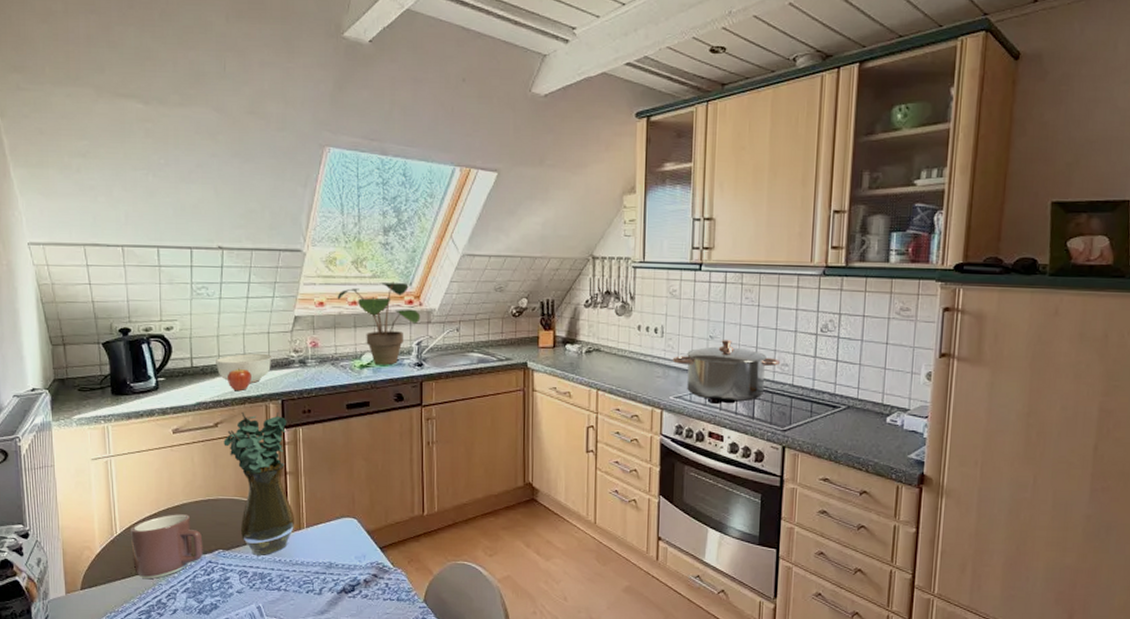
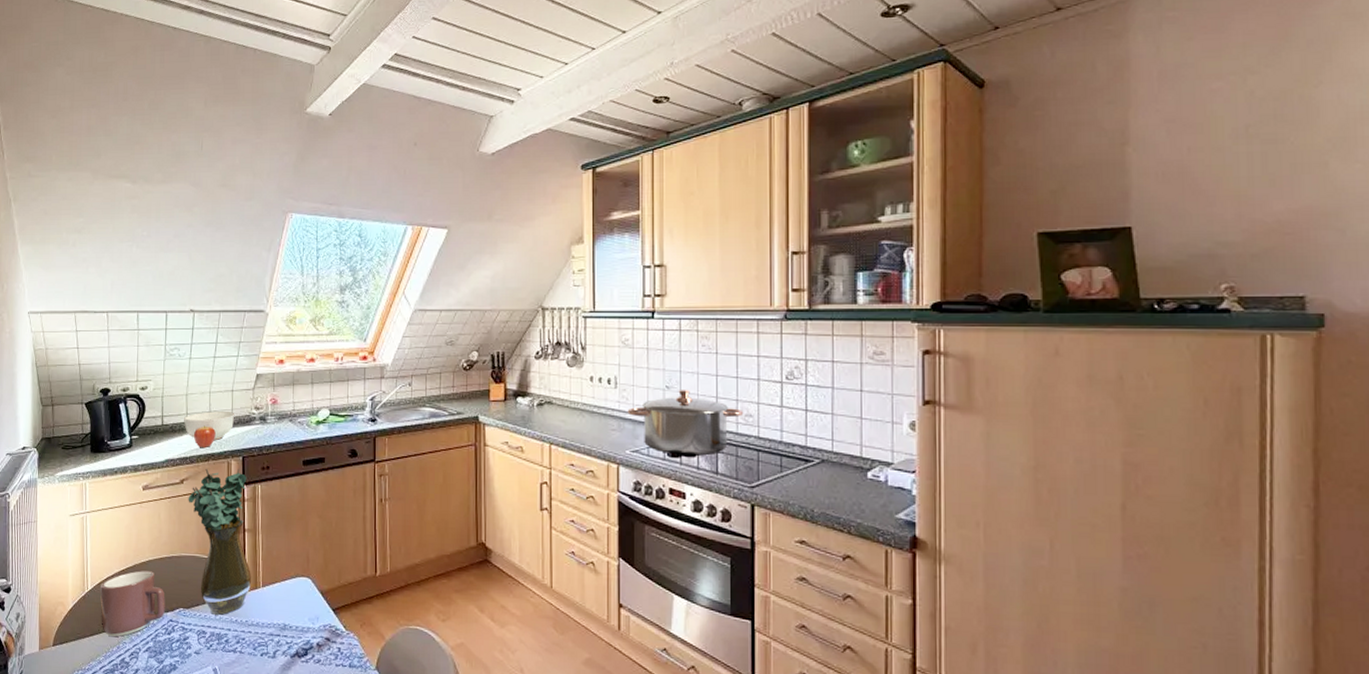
potted plant: present [337,282,421,365] -> none [296,338,374,421]

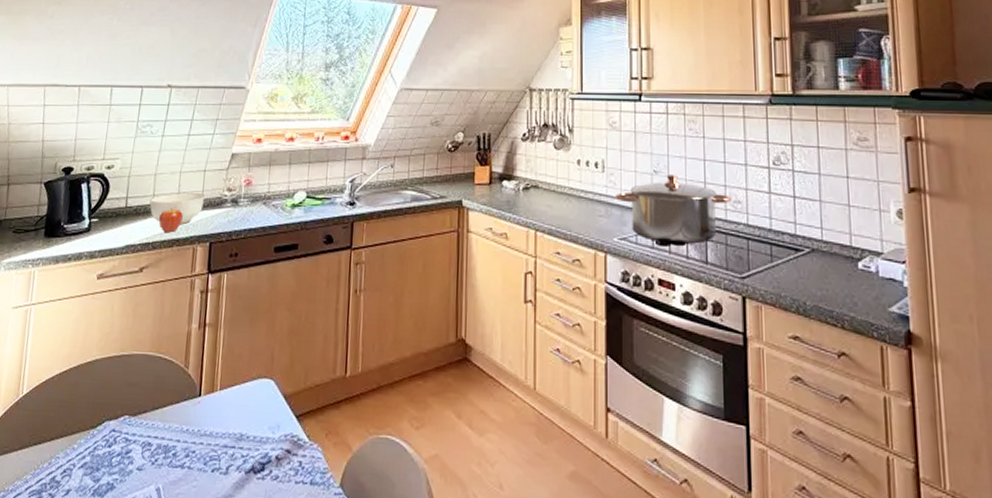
mug: present [100,570,165,637] -> none [33,371,110,451]
vase: present [188,468,251,615] -> none [146,255,213,423]

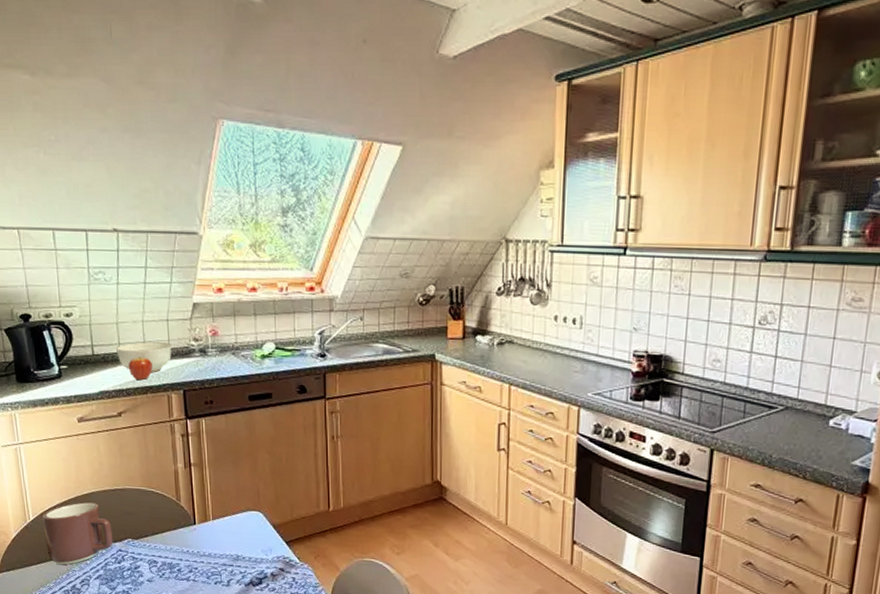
mug: none [33,371,110,451] -> present [43,502,113,566]
cooking pot: present [615,173,733,244] -> none [591,331,712,400]

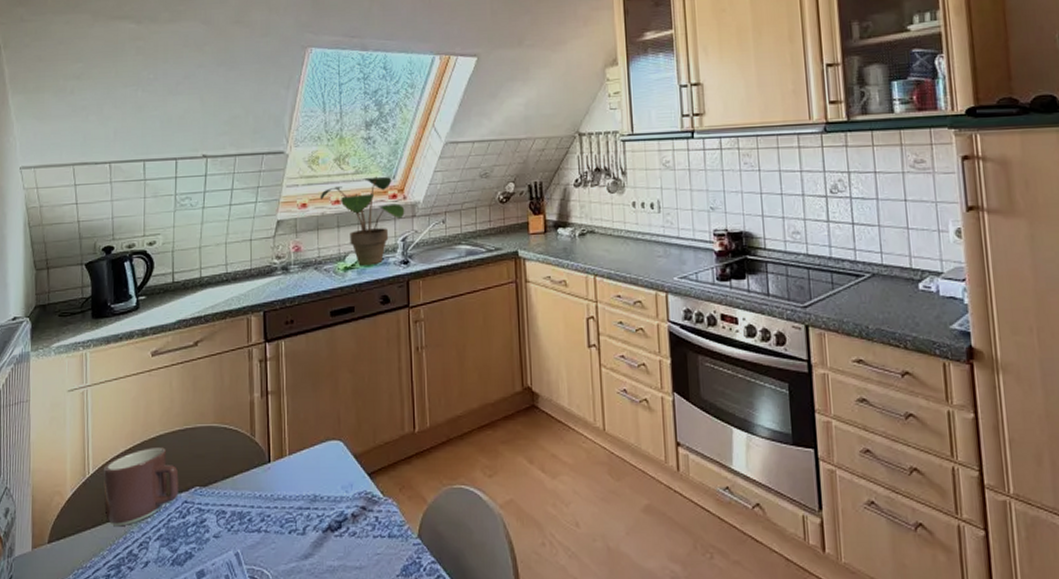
bowl: present [115,342,172,373] -> none [196,263,254,296]
fruit: present [128,356,153,380] -> none [208,280,233,304]
potted plant: none [235,267,322,356] -> present [320,176,405,266]

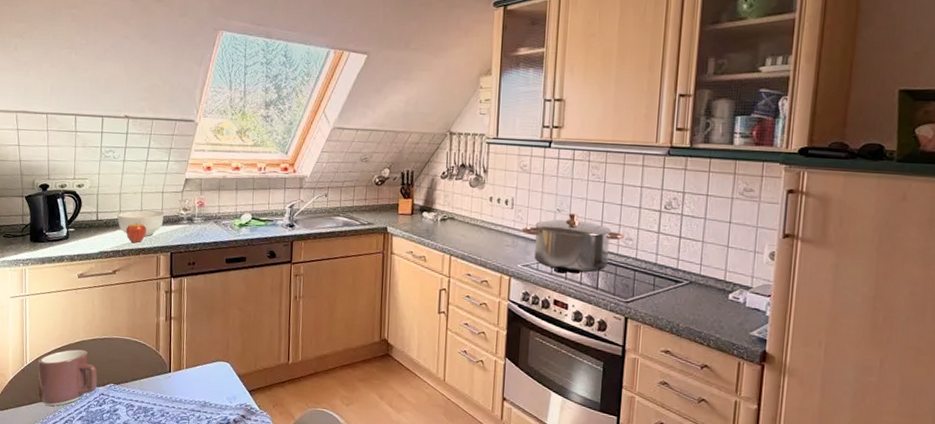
bowl: none [196,263,254,296] -> present [116,210,165,237]
fruit: none [208,280,233,304] -> present [125,222,146,243]
potted plant: present [320,176,405,266] -> none [222,150,294,225]
cooking pot: none [672,209,791,279] -> present [521,212,625,272]

